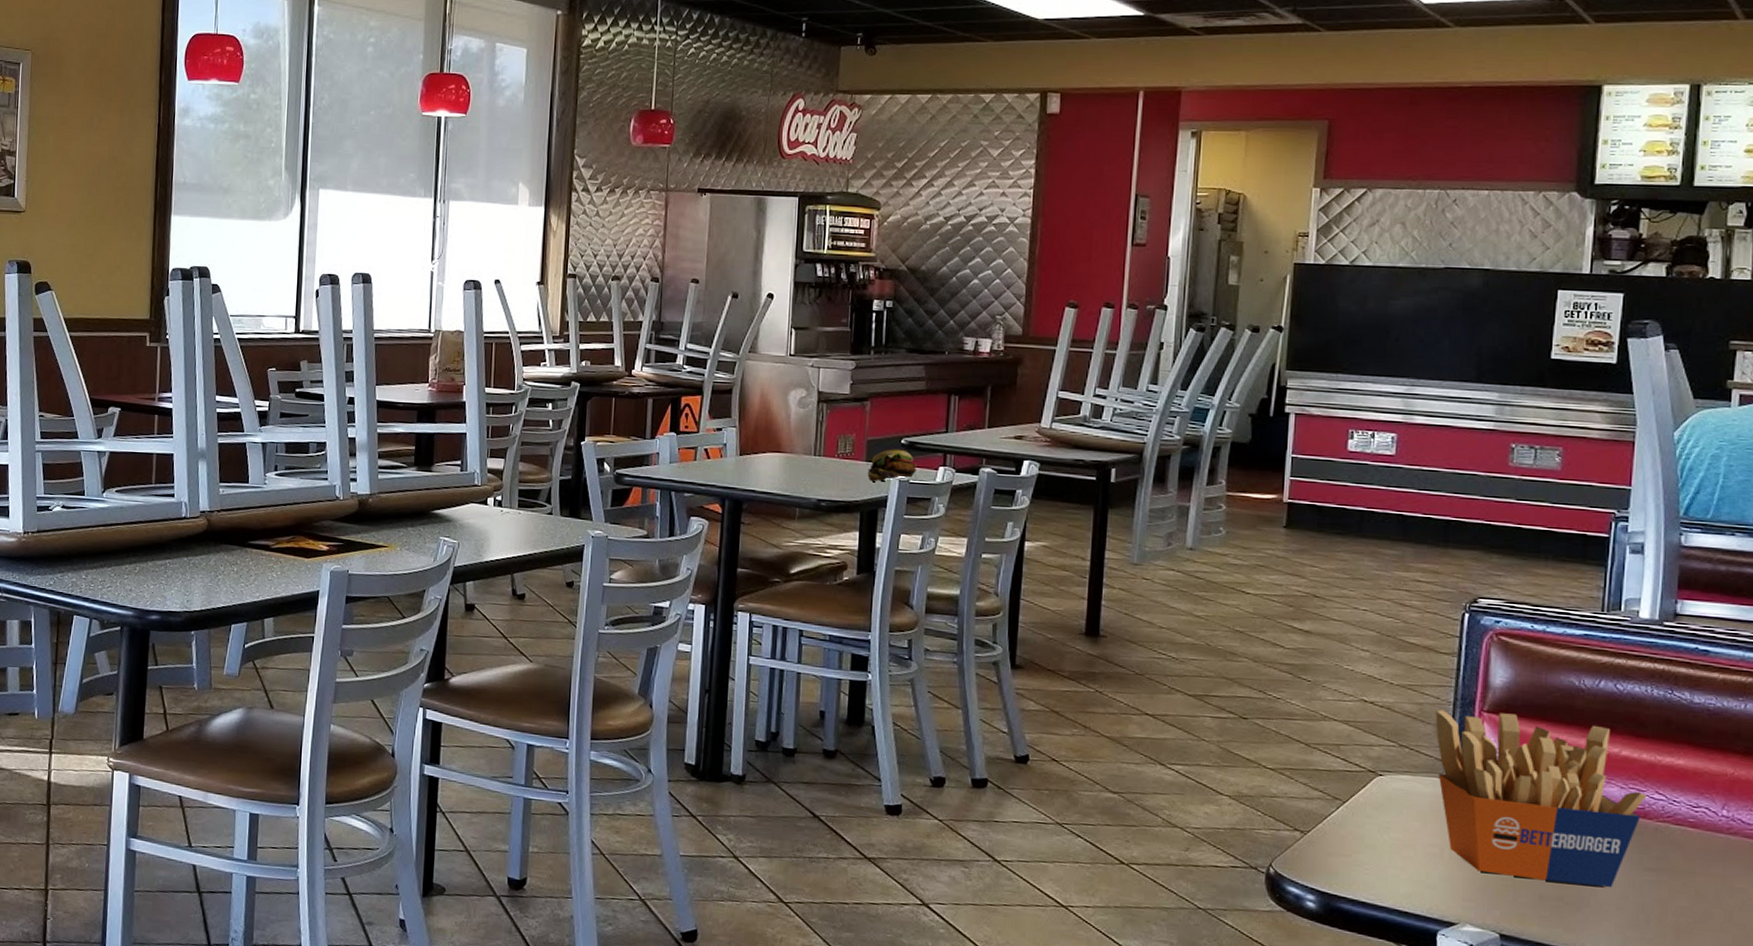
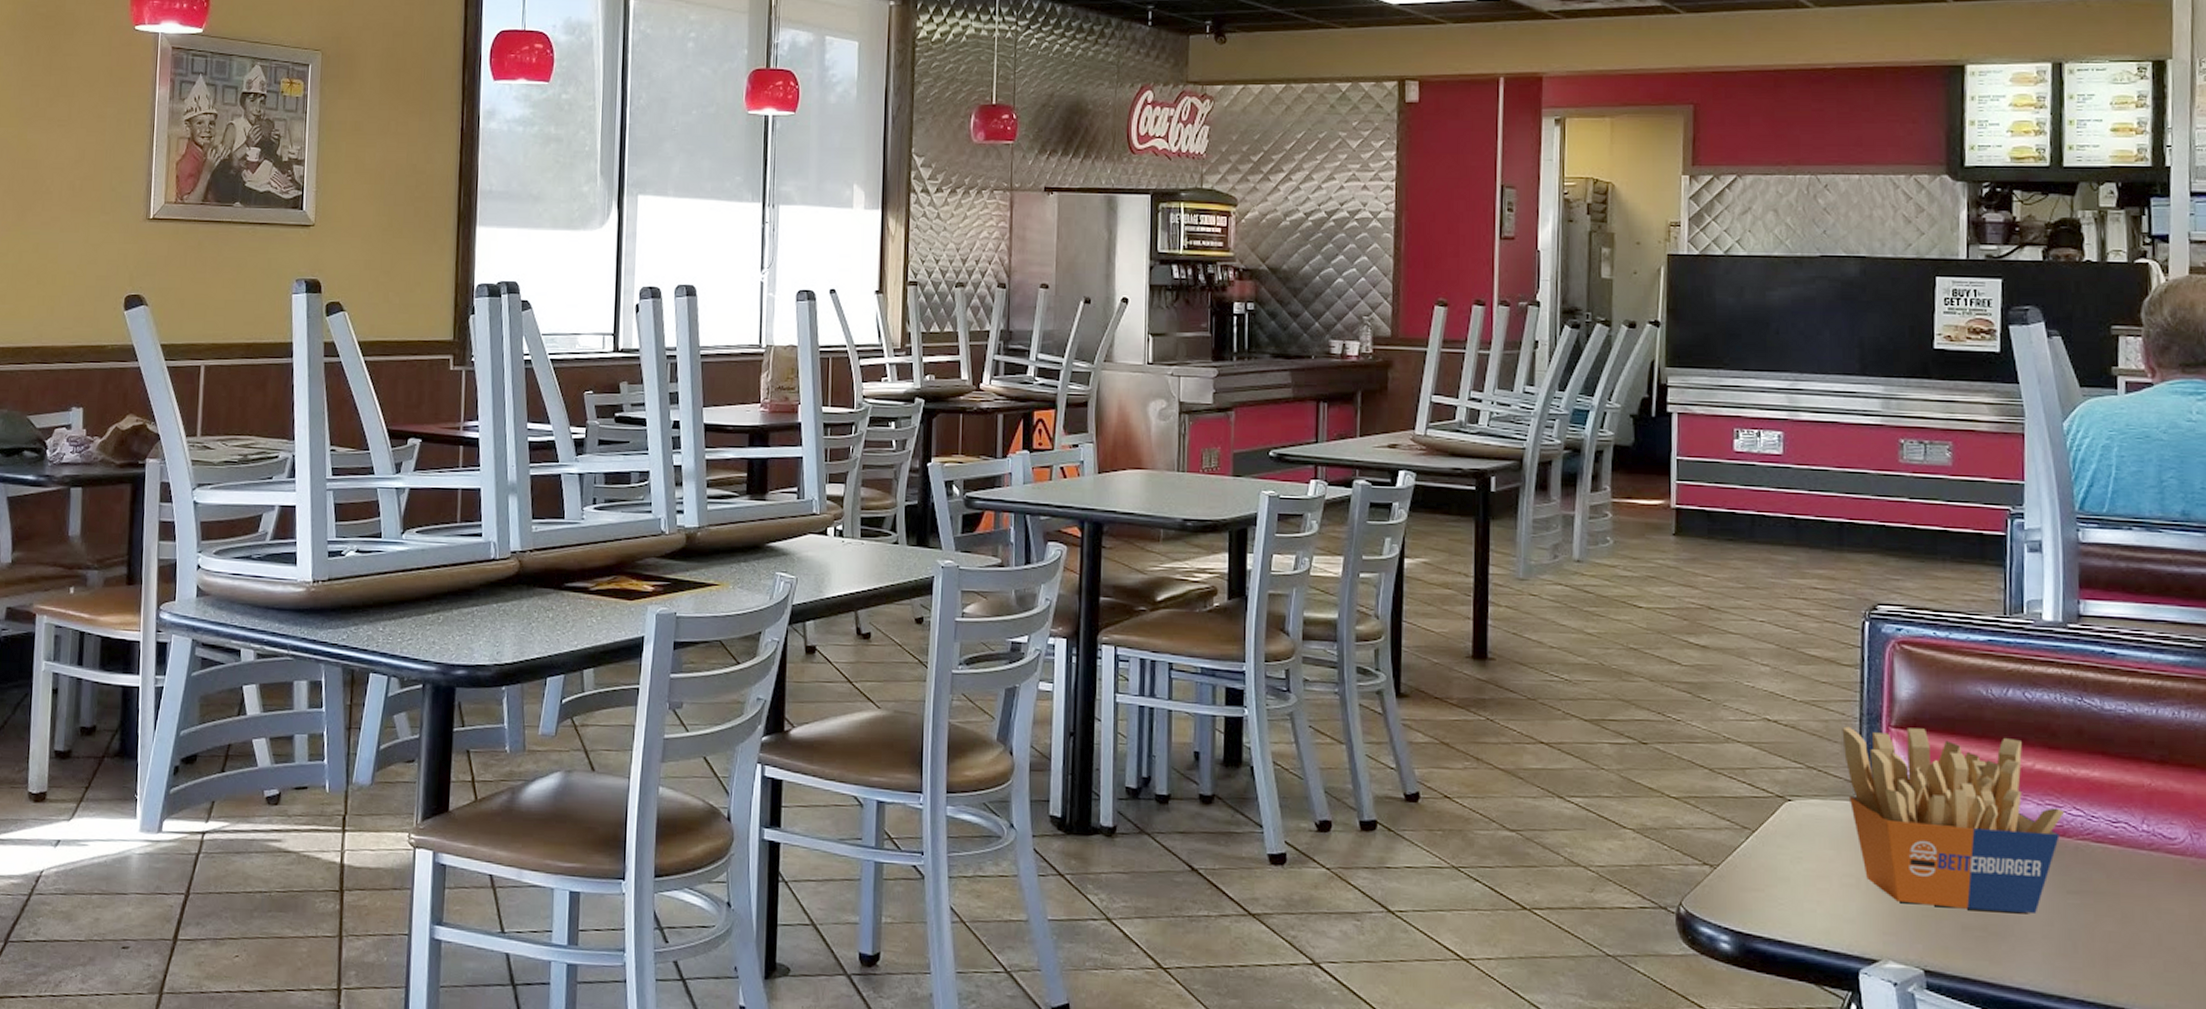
burger: present [867,449,917,481] -> none [1235,462,1287,498]

